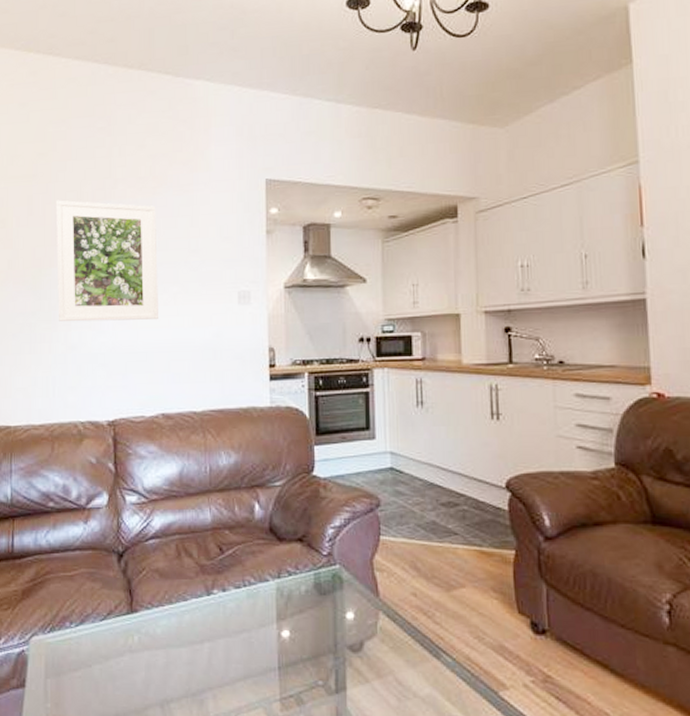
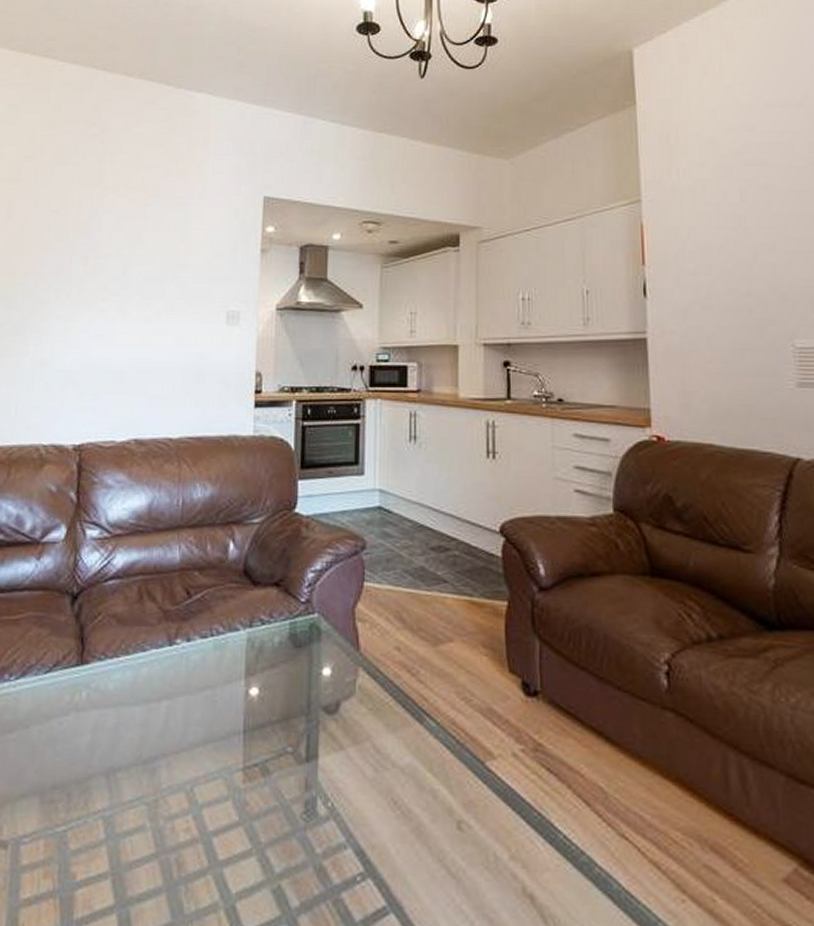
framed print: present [55,200,158,322] -> none [29,205,146,338]

